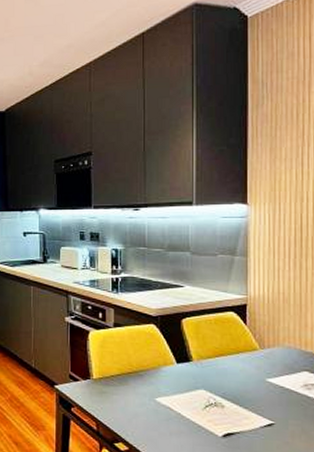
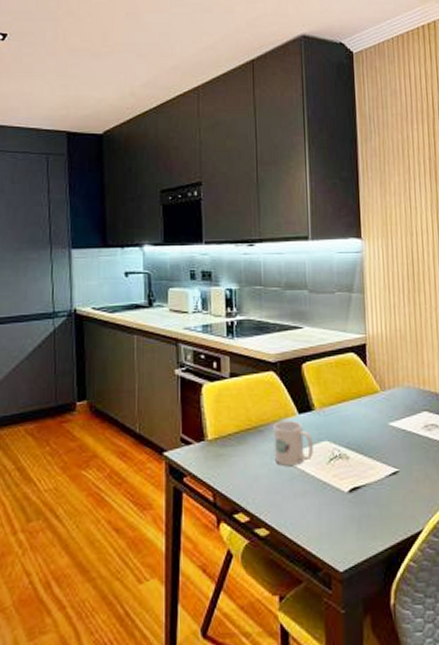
mug: none [152,368,189,408] -> present [273,421,313,466]

